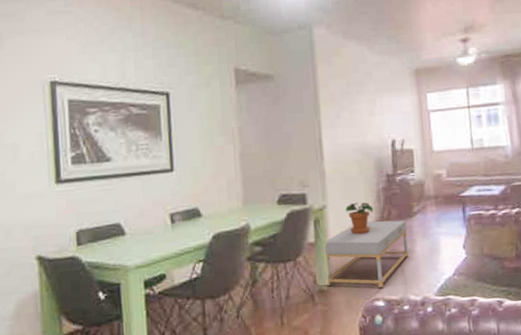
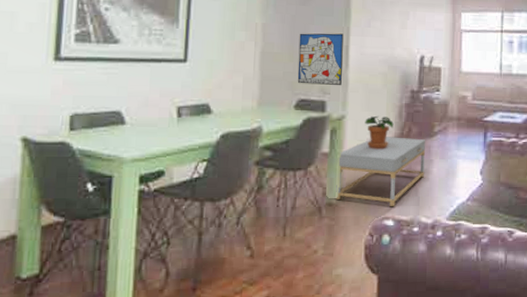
wall art: none [274,128,319,180] -> present [297,33,344,85]

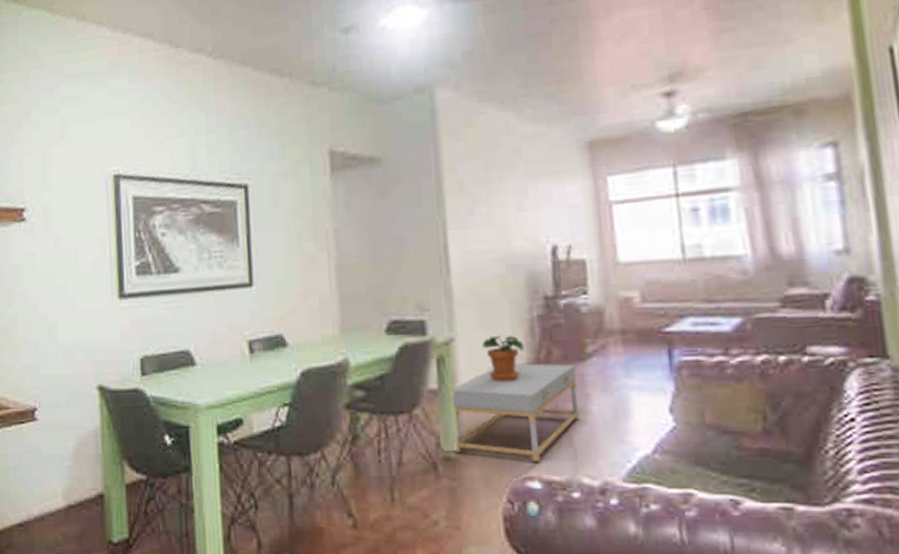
wall art: present [297,33,344,85] -> none [381,228,444,301]

